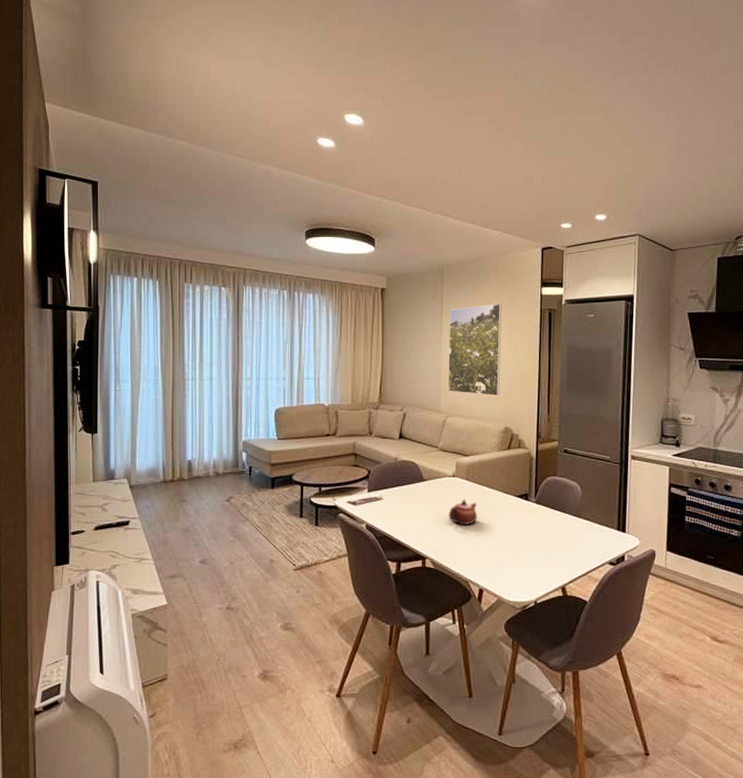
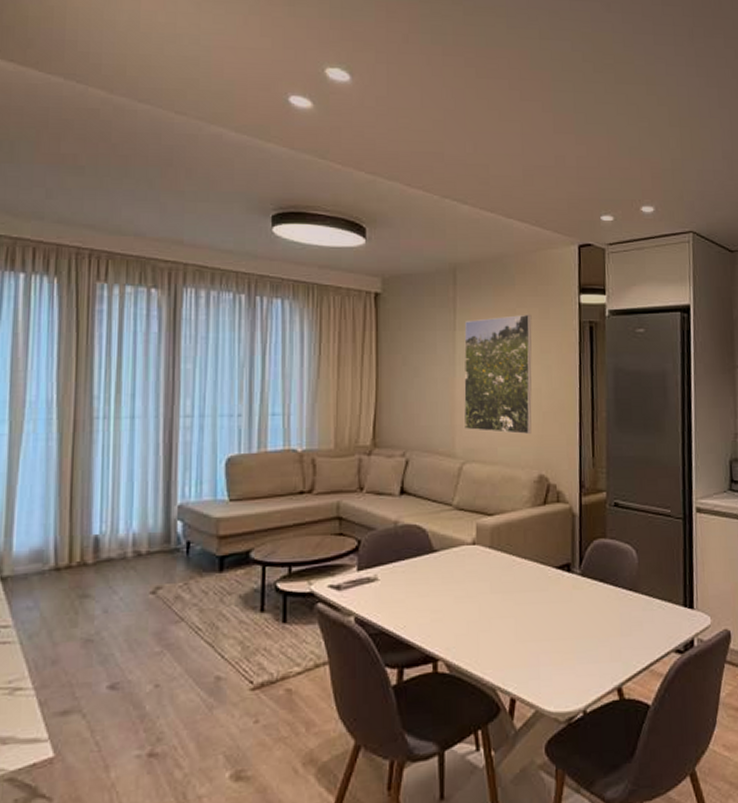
teapot: present [448,499,478,526] -> none [468,574,507,612]

